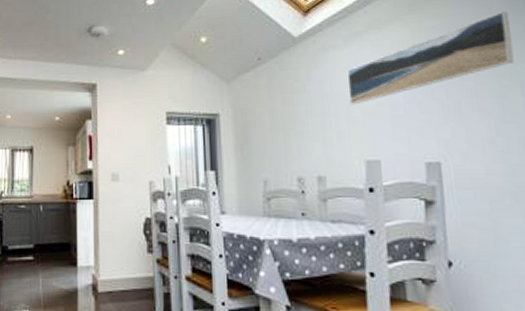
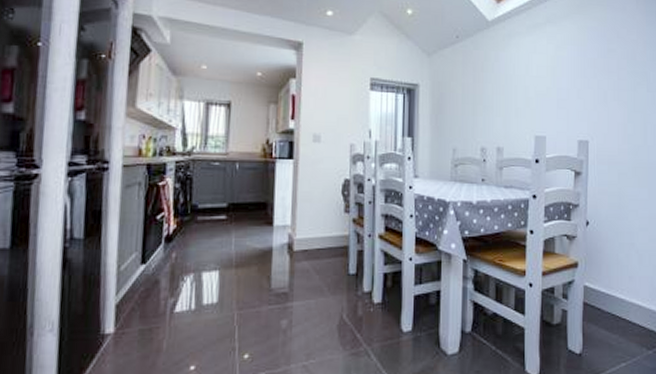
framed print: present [347,11,515,105] -> none [527,22,645,87]

